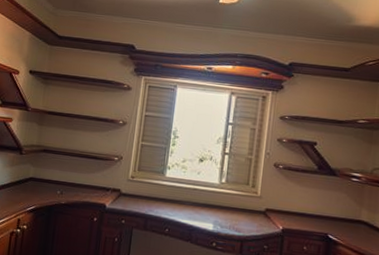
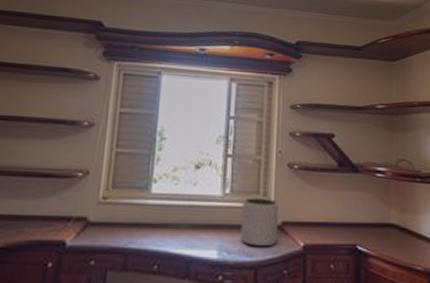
plant pot: none [231,187,264,227] -> present [240,197,278,247]

